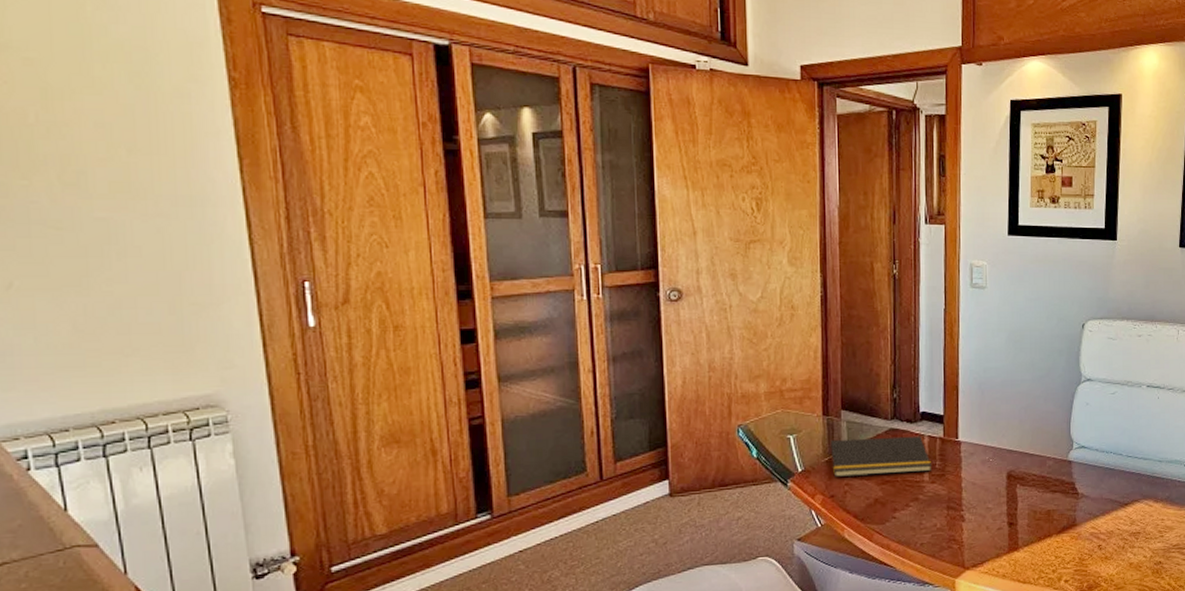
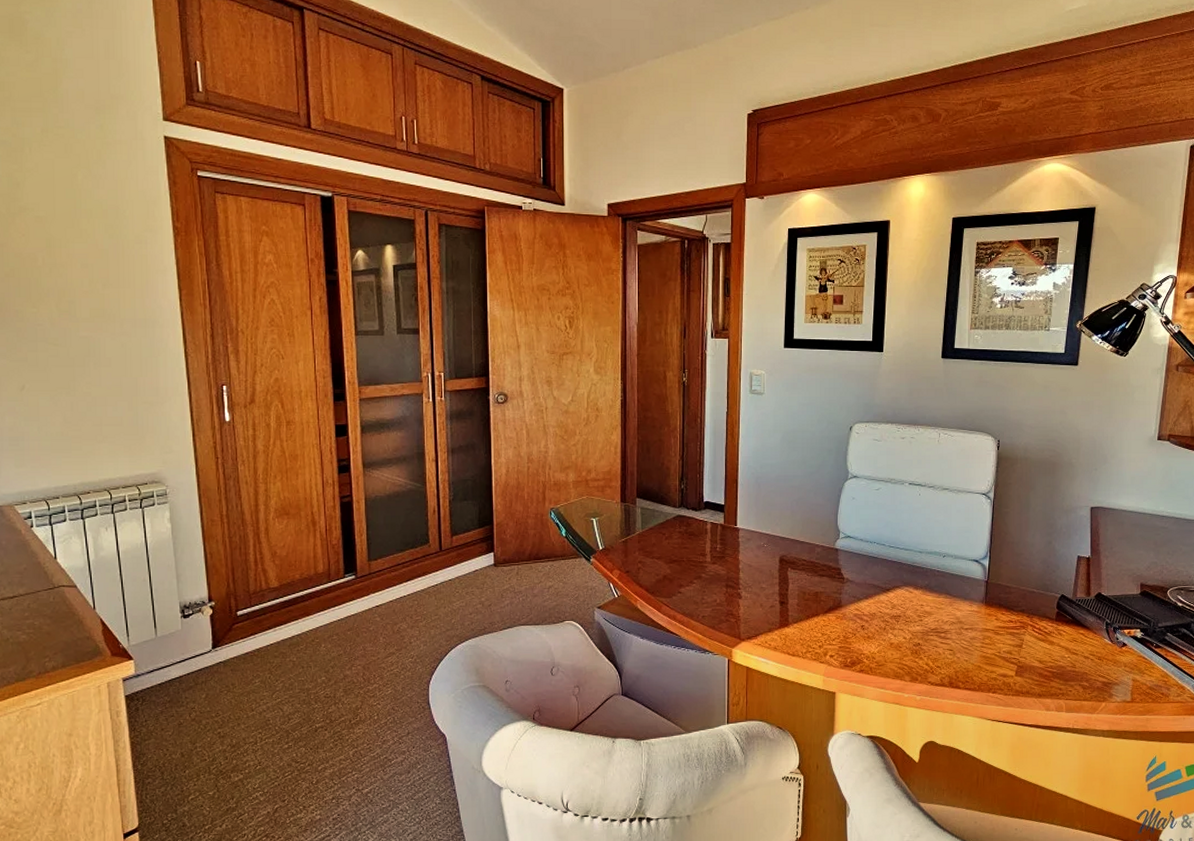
notepad: present [829,435,932,477] -> none [625,522,714,555]

